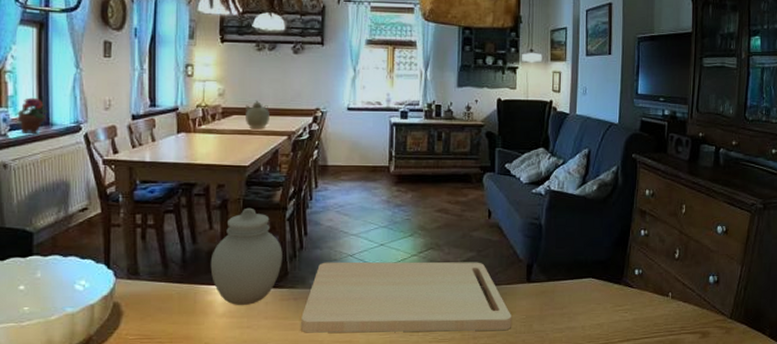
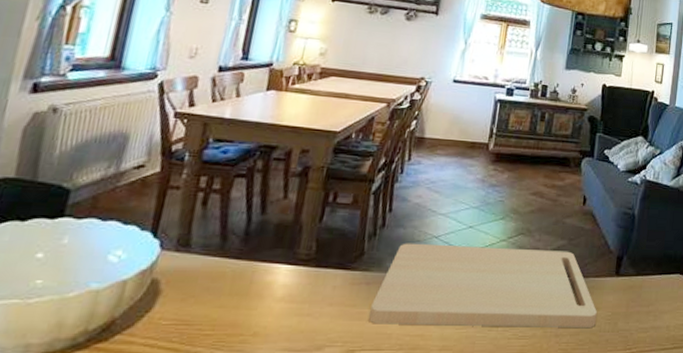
potted flower: present [17,97,48,133] -> none [84,37,123,77]
jar: present [210,207,283,305] -> none [276,177,362,288]
teapot: present [246,100,270,130] -> none [344,63,372,95]

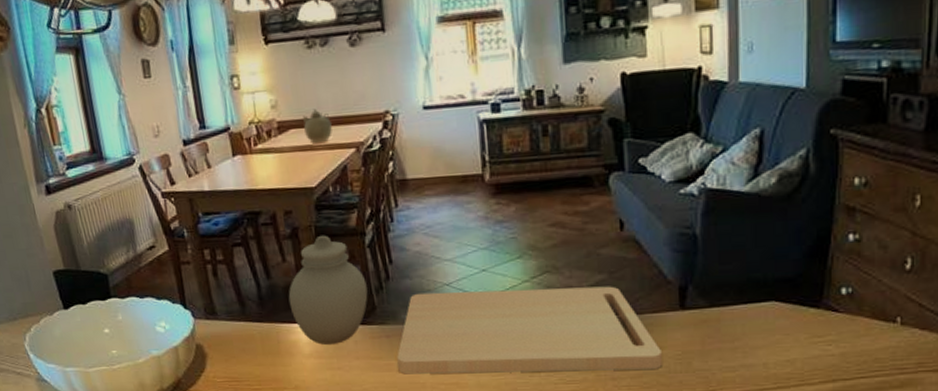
jar: none [276,177,362,288] -> present [288,235,368,345]
teapot: none [344,63,372,95] -> present [303,108,333,144]

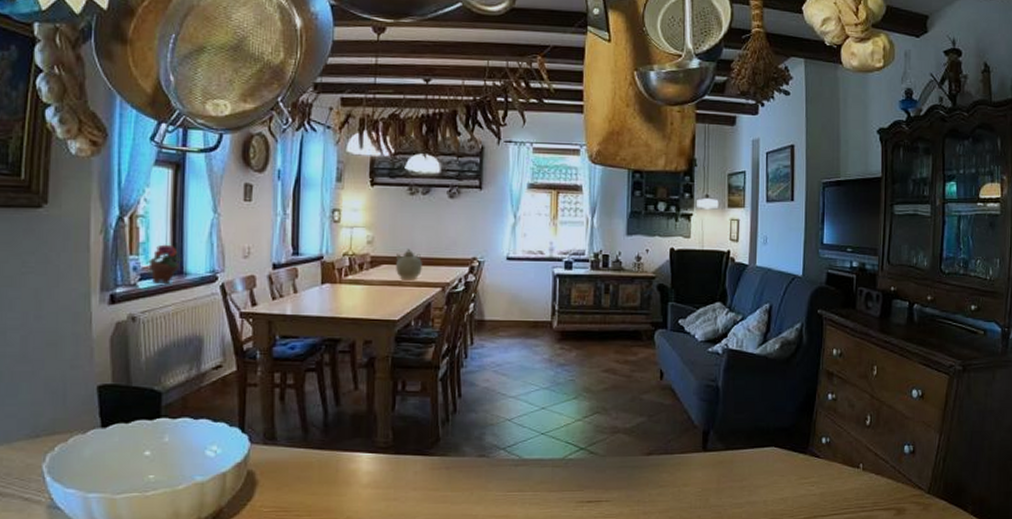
potted flower: none [70,131,100,171] -> present [148,244,182,283]
jar: present [288,235,368,345] -> none [354,366,434,474]
cutting board: present [397,286,662,375] -> none [453,427,686,506]

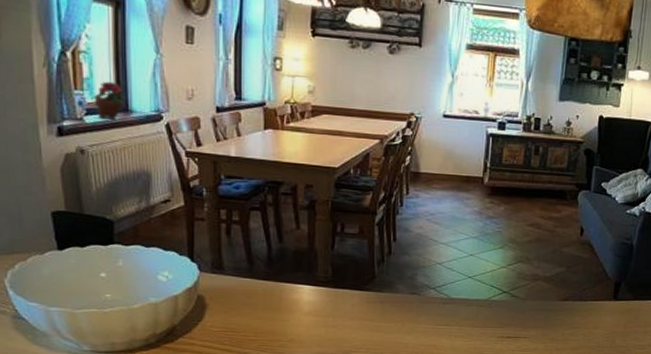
teapot: present [396,248,422,281] -> none [336,100,362,131]

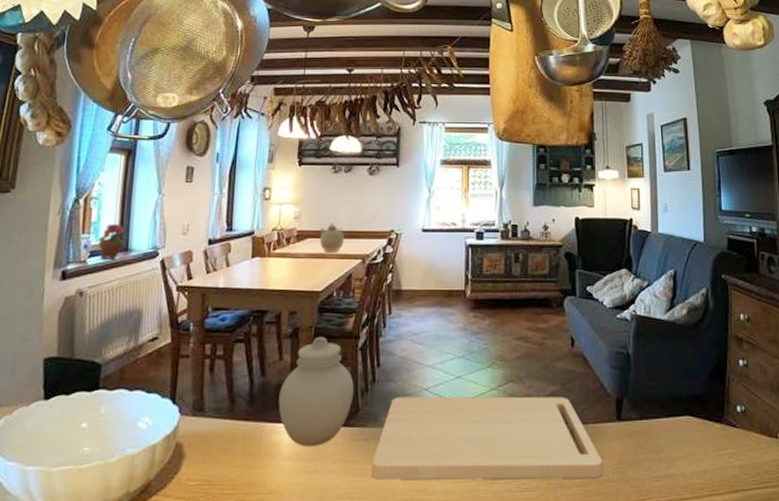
jar: none [296,210,371,305] -> present [278,336,354,446]
teapot: none [336,100,362,131] -> present [320,223,344,253]
cutting board: none [386,268,595,343] -> present [372,396,602,480]

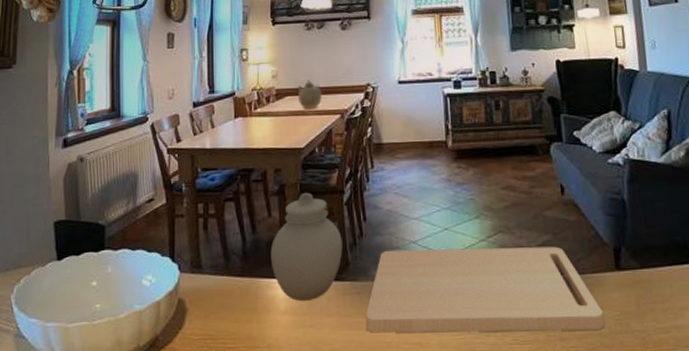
potted flower: present [98,223,128,260] -> none [93,91,119,127]

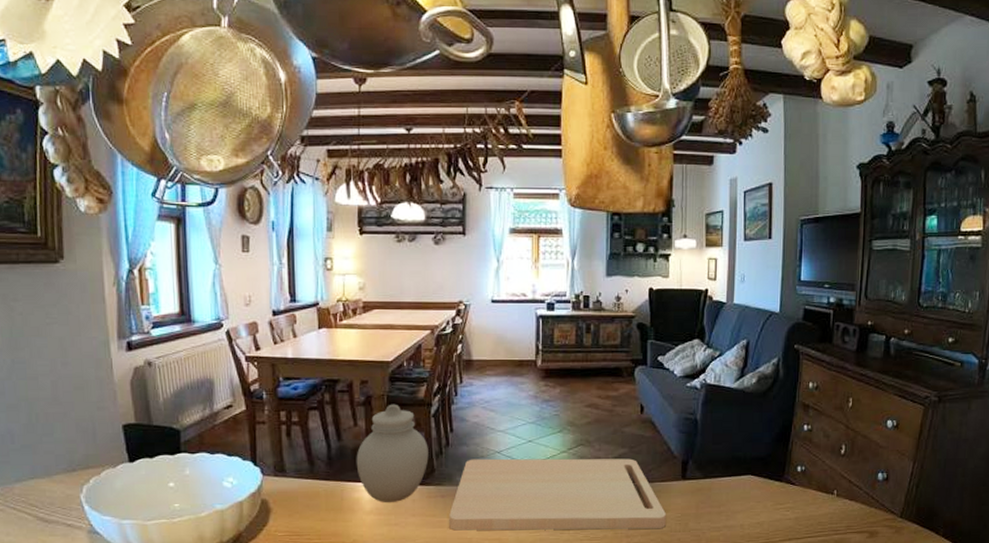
teapot: present [298,79,322,110] -> none [387,293,412,324]

